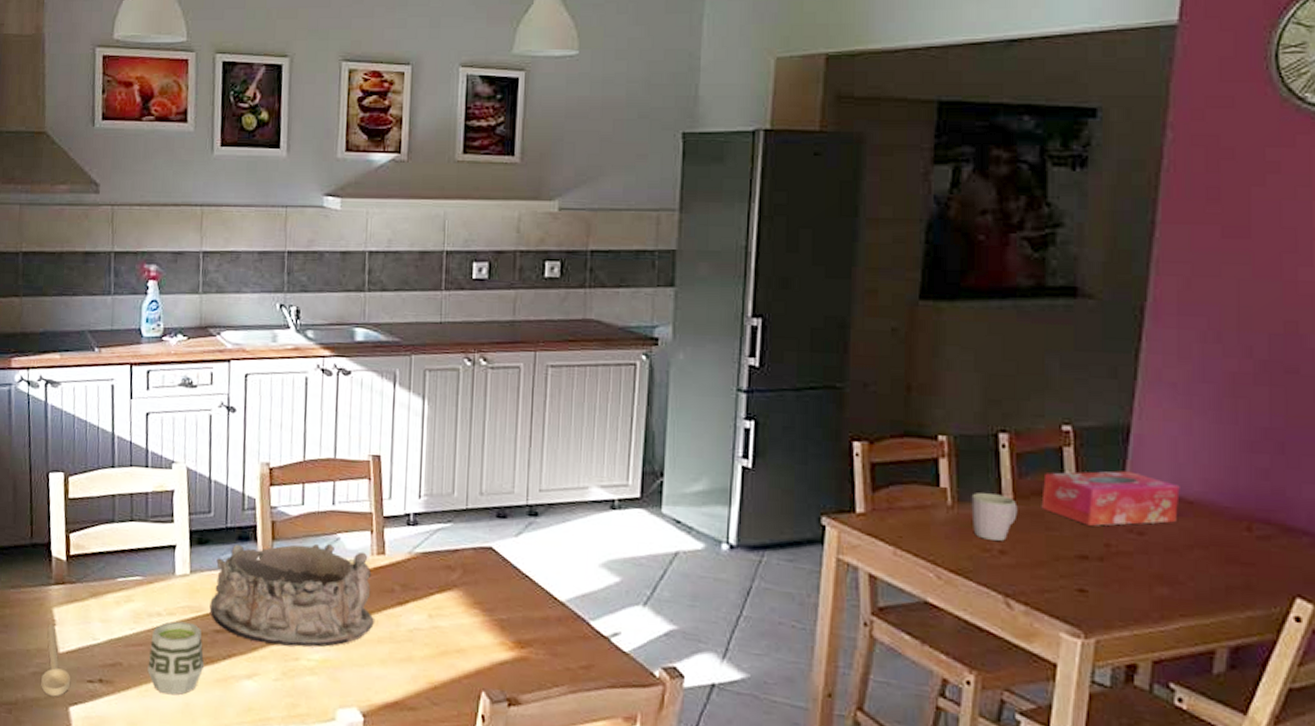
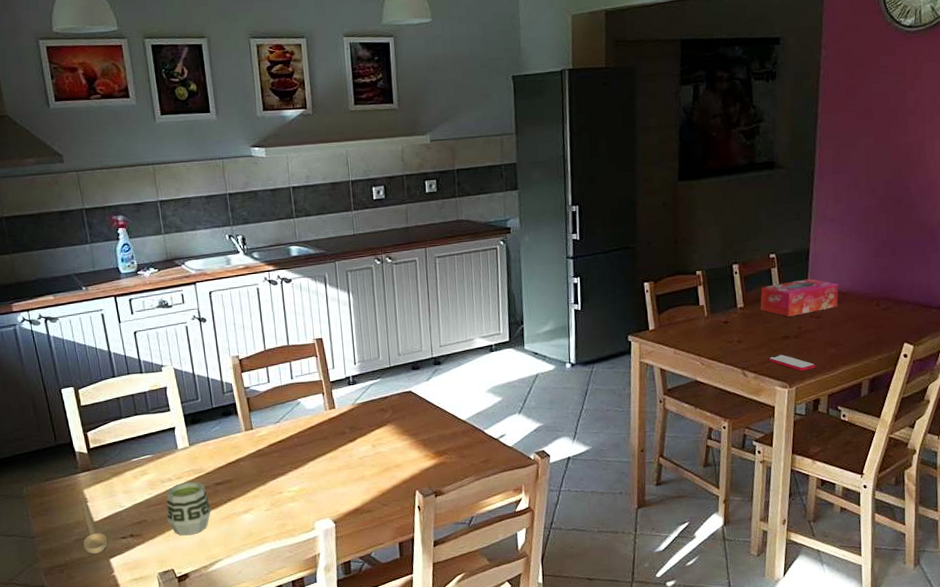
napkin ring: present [209,544,374,648] -> none [208,408,334,486]
mug: present [971,493,1018,541] -> none [719,305,747,335]
smartphone: none [1050,582,1132,616] -> present [768,354,815,371]

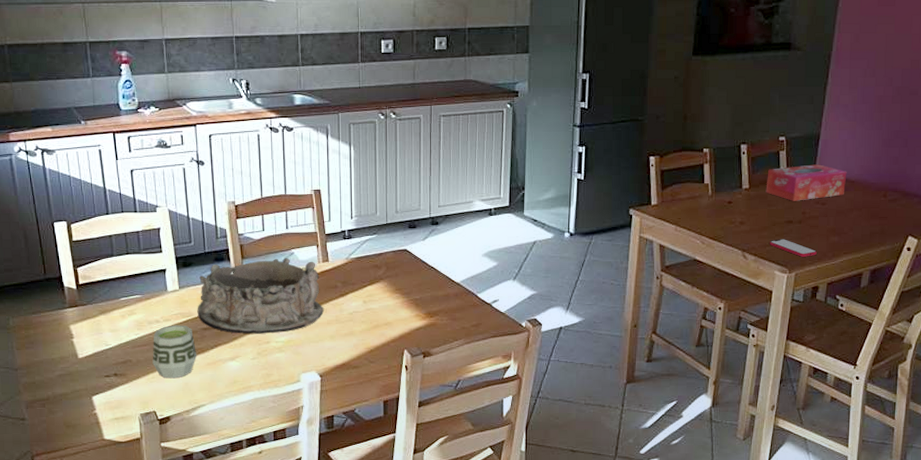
spoon: present [81,501,107,554] -> none [67,337,91,391]
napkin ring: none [208,408,334,486] -> present [197,258,324,334]

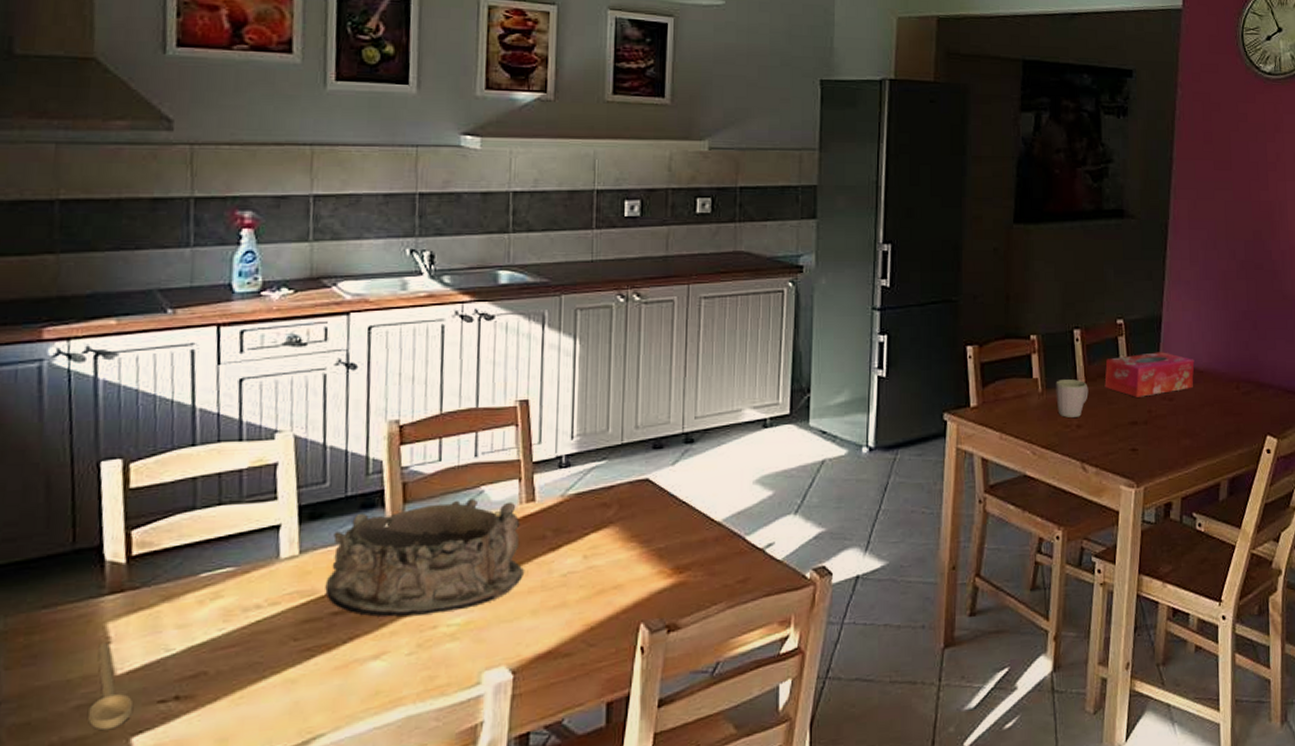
spoon: none [67,337,91,391] -> present [88,642,132,731]
cup: present [152,325,196,379] -> none [242,609,318,697]
mug: none [723,185,751,216] -> present [1056,379,1089,418]
smartphone: present [770,239,817,257] -> none [1112,444,1167,466]

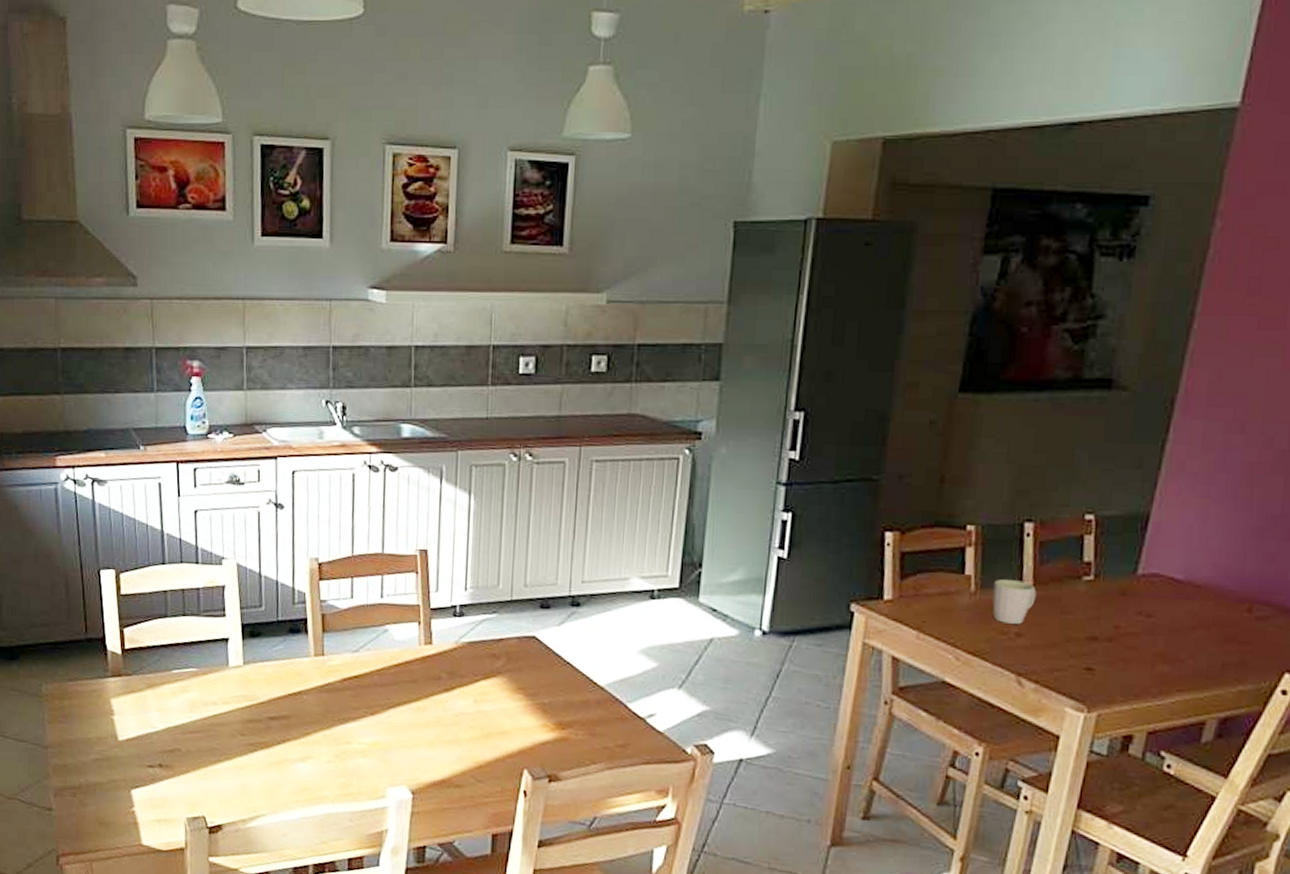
spoon: present [88,642,132,731] -> none [103,713,131,781]
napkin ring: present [325,499,524,617] -> none [263,635,422,732]
tissue box: present [1104,352,1195,397] -> none [1058,557,1190,609]

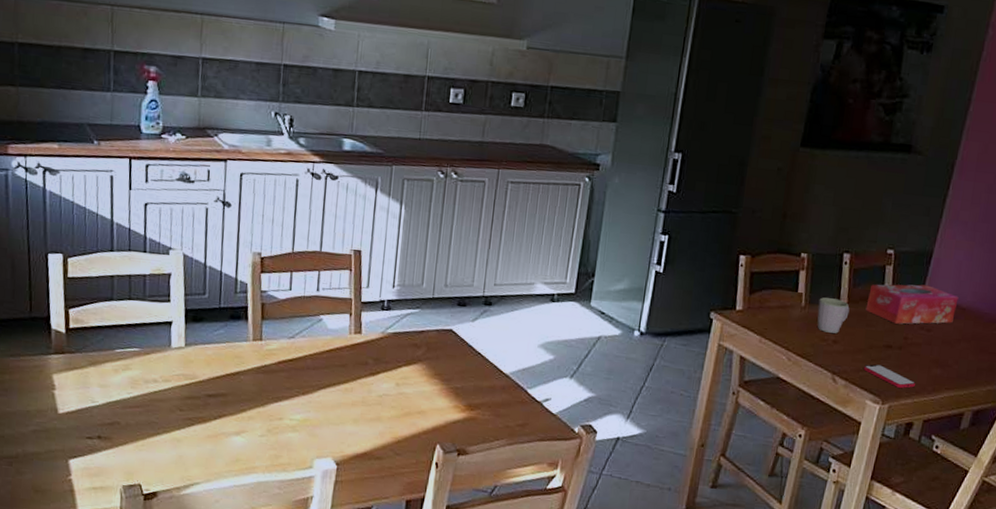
tissue box: none [1058,557,1190,609] -> present [865,284,959,324]
smartphone: none [1060,662,1134,691] -> present [863,364,915,388]

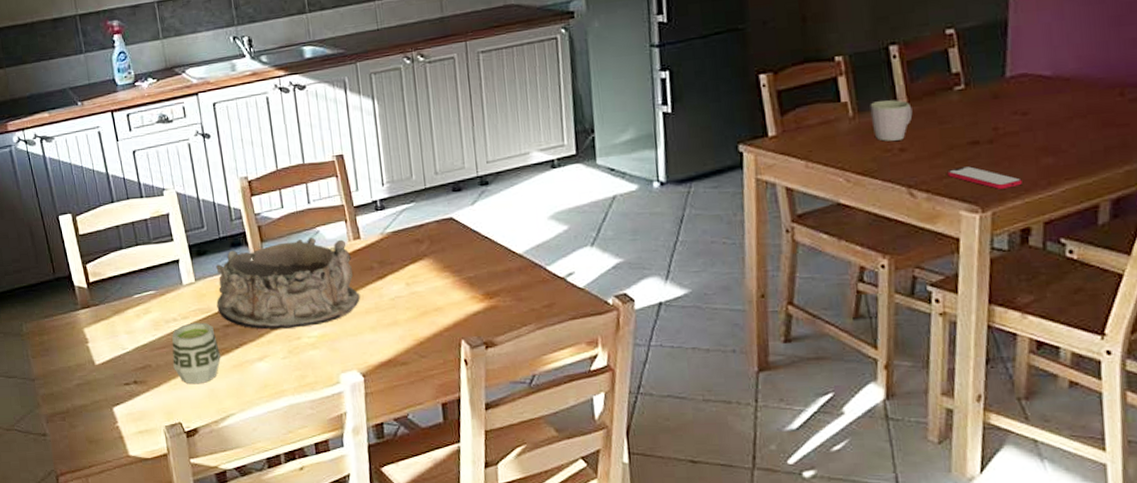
cup: none [144,387,197,449] -> present [172,322,221,385]
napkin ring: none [203,322,350,410] -> present [216,237,360,330]
tissue box: present [865,284,959,324] -> none [933,60,1057,115]

